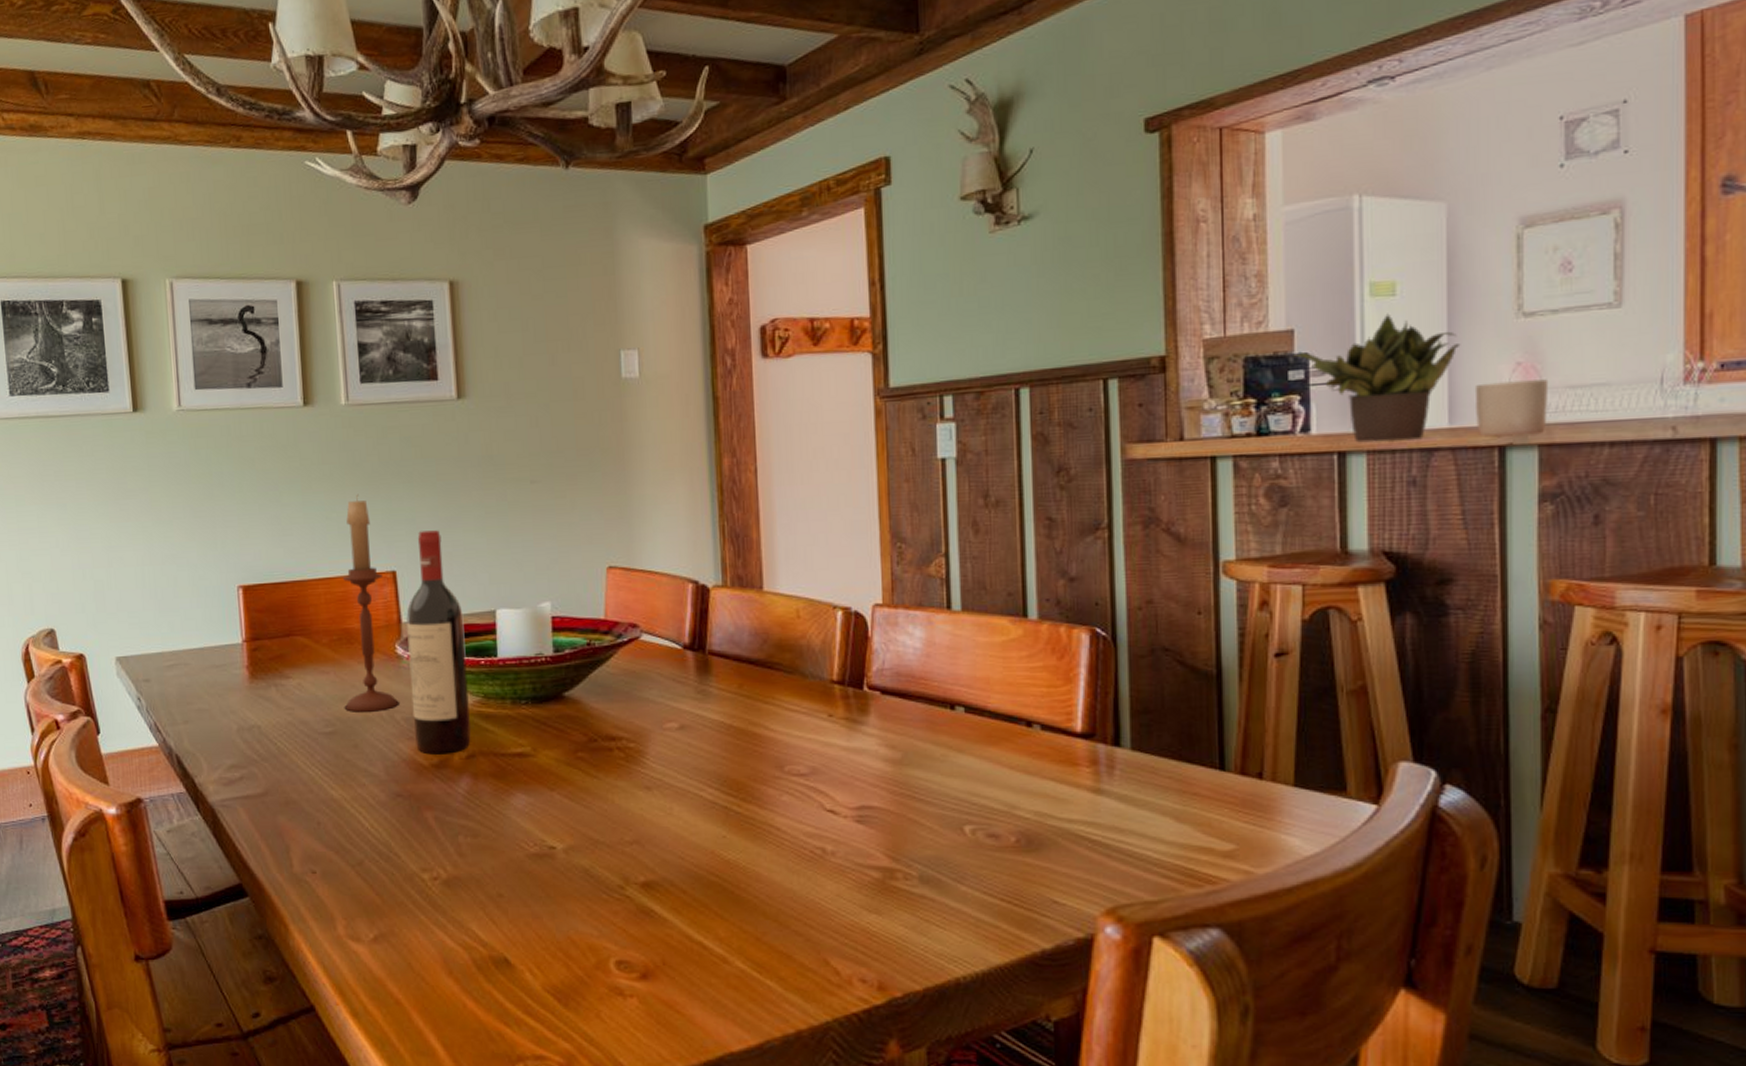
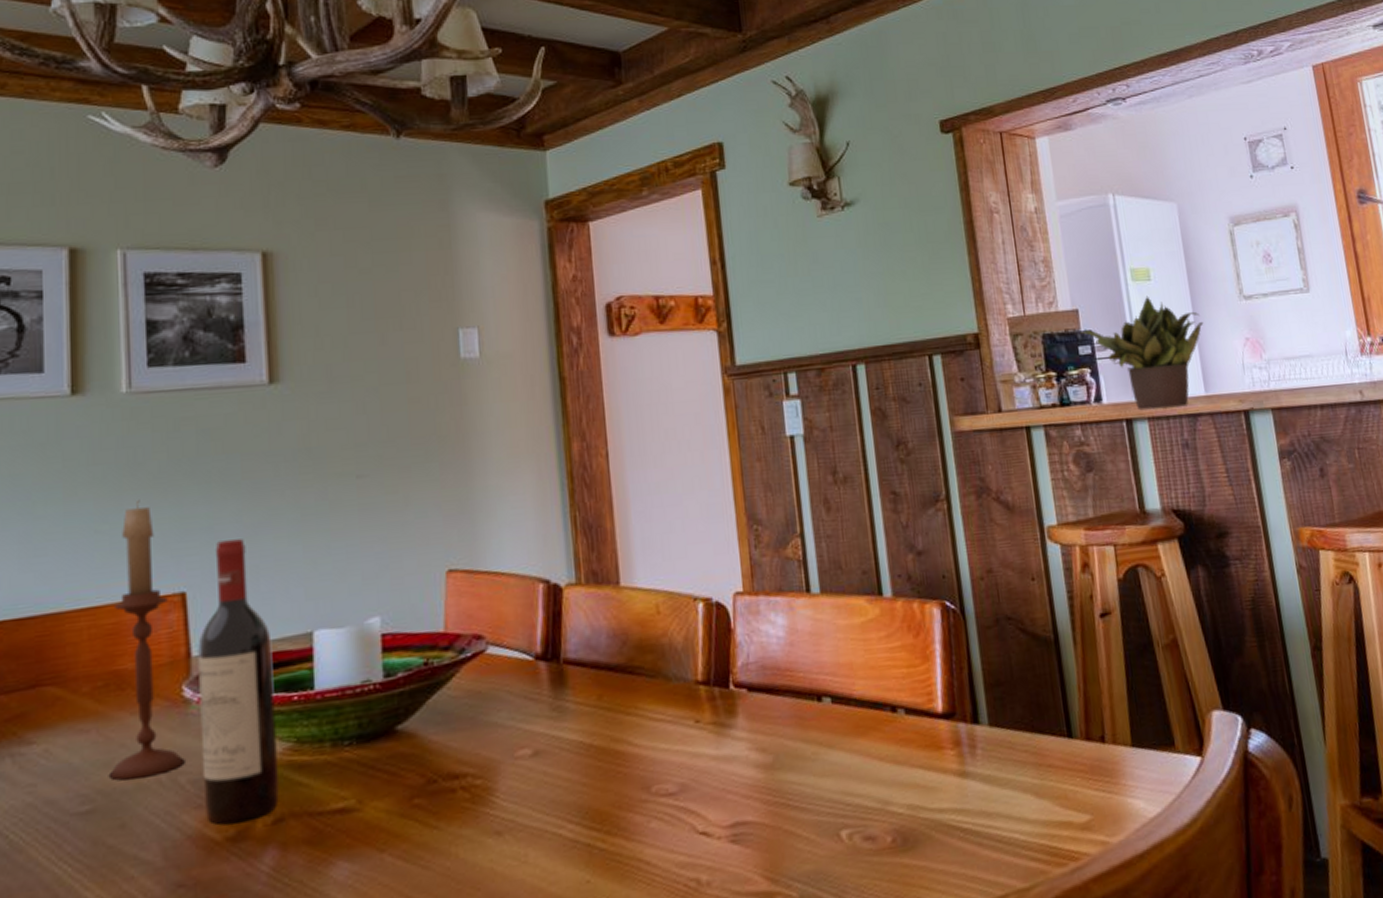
mug: present [1474,379,1549,438] -> none [1219,352,1275,404]

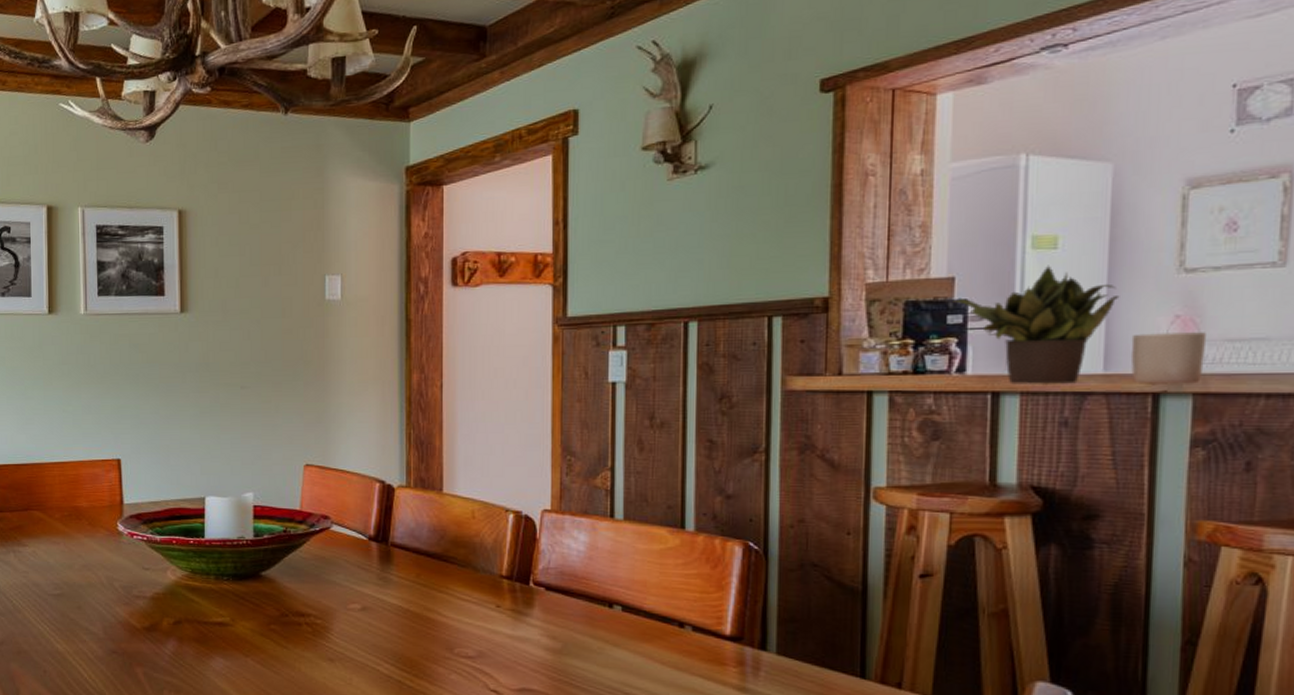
candlestick: present [108,499,185,782] -> none [71,391,118,580]
wine bottle: present [198,539,279,826] -> none [128,426,178,620]
mug: none [1219,352,1275,404] -> present [1130,332,1208,384]

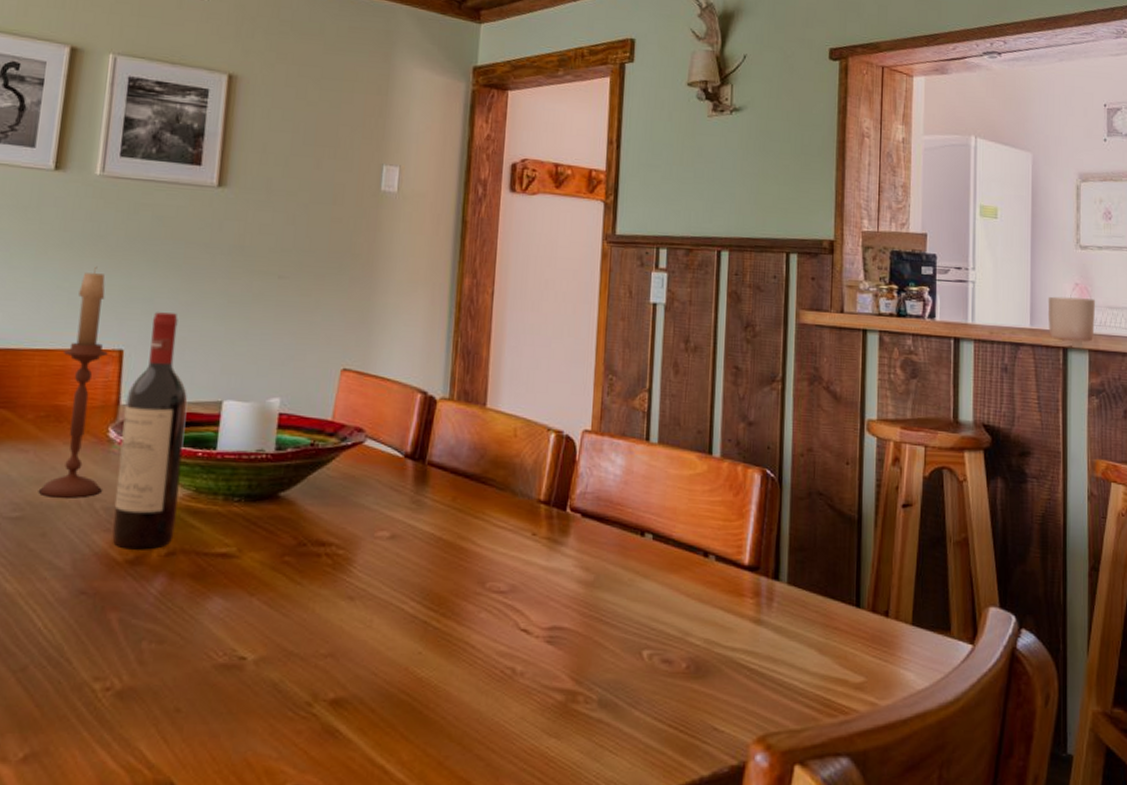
candlestick: none [71,391,118,580] -> present [38,266,108,500]
wine bottle: none [128,426,178,620] -> present [112,312,188,550]
potted plant: present [953,265,1120,384] -> none [926,231,1039,335]

